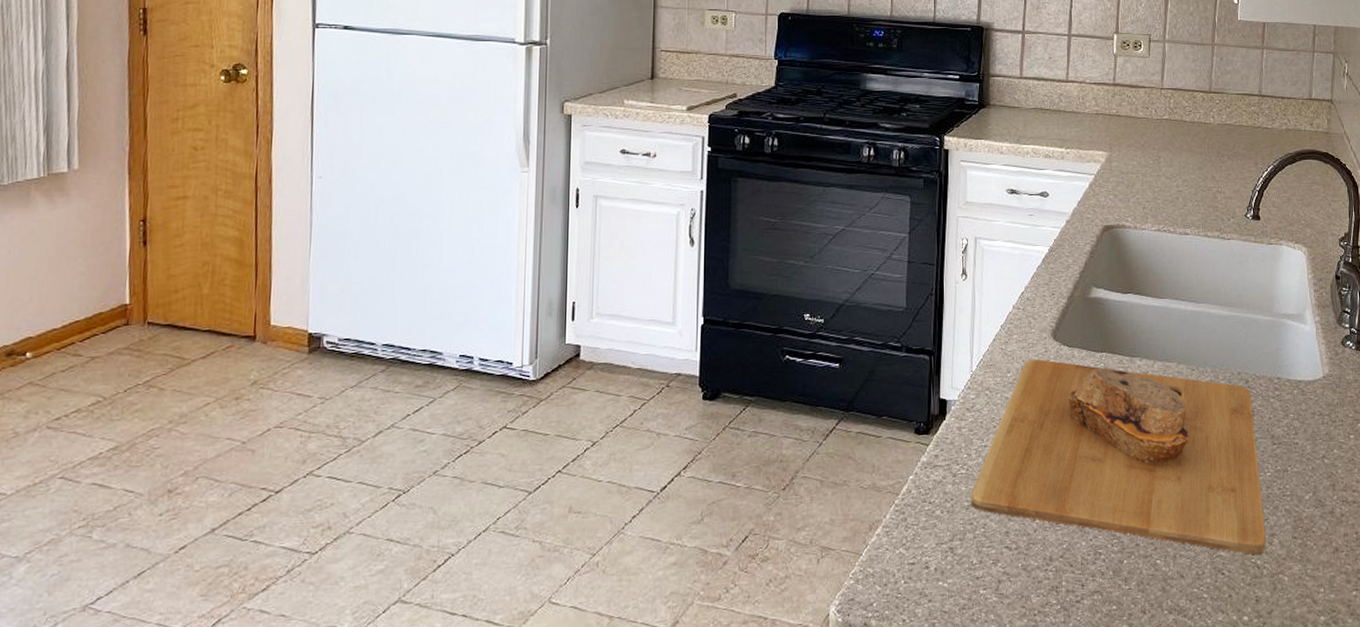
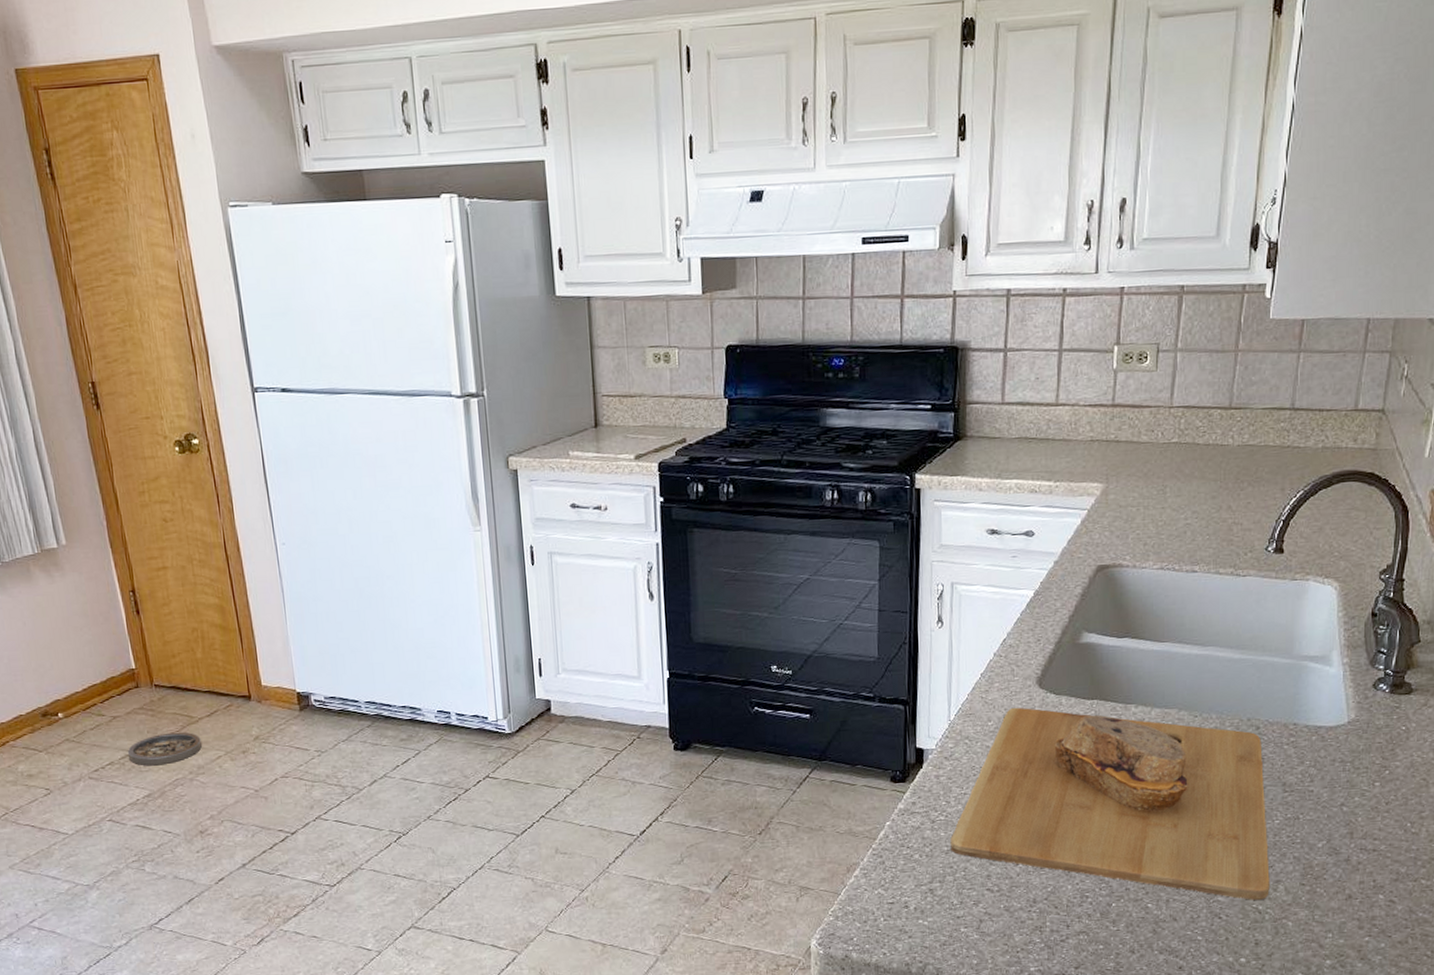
pet bowl: none [99,375,190,414] -> present [127,732,202,766]

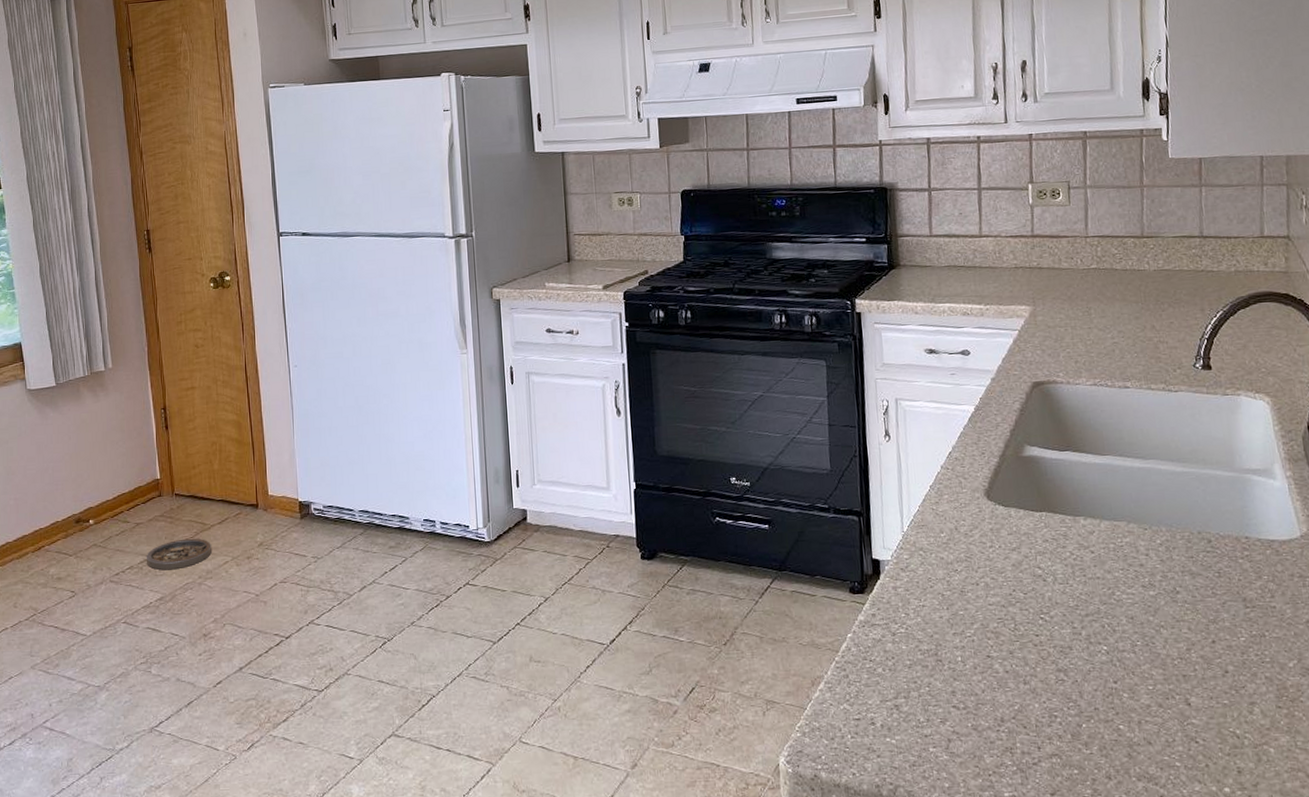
cutting board: present [950,707,1270,901] -> none [912,519,1245,725]

